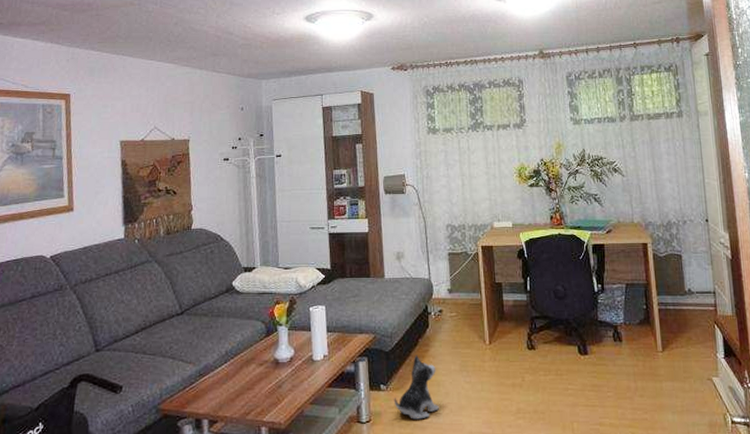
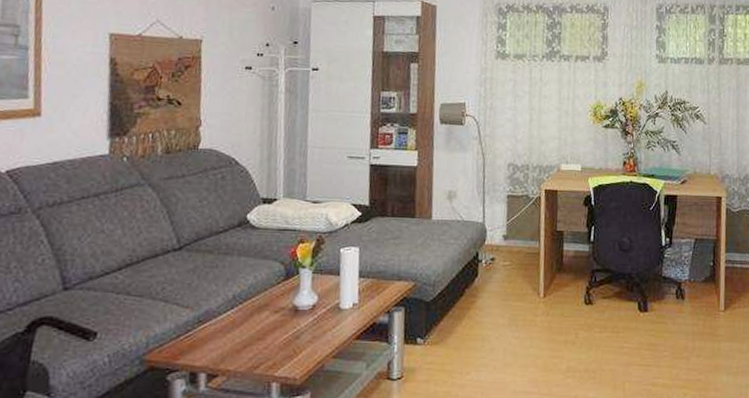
plush toy: present [394,355,440,420] -> none [431,306,483,377]

